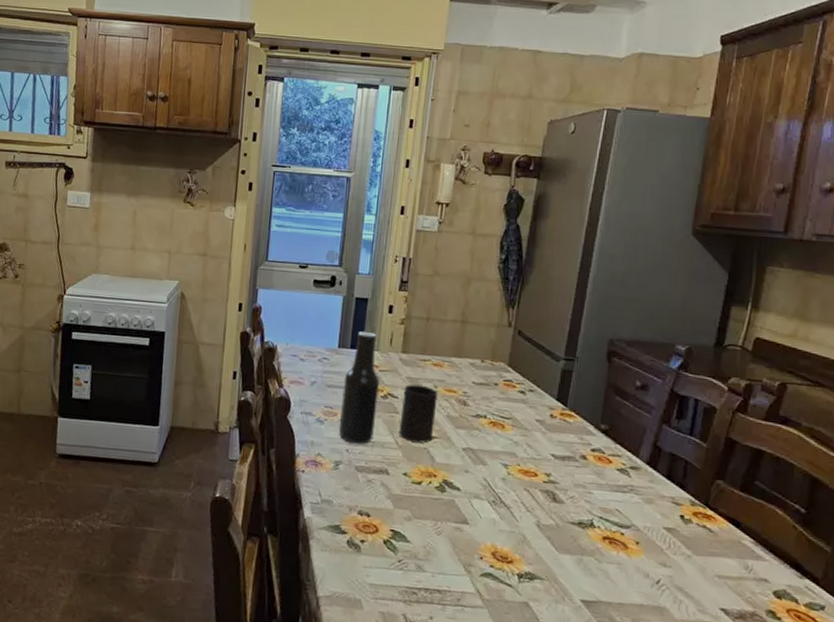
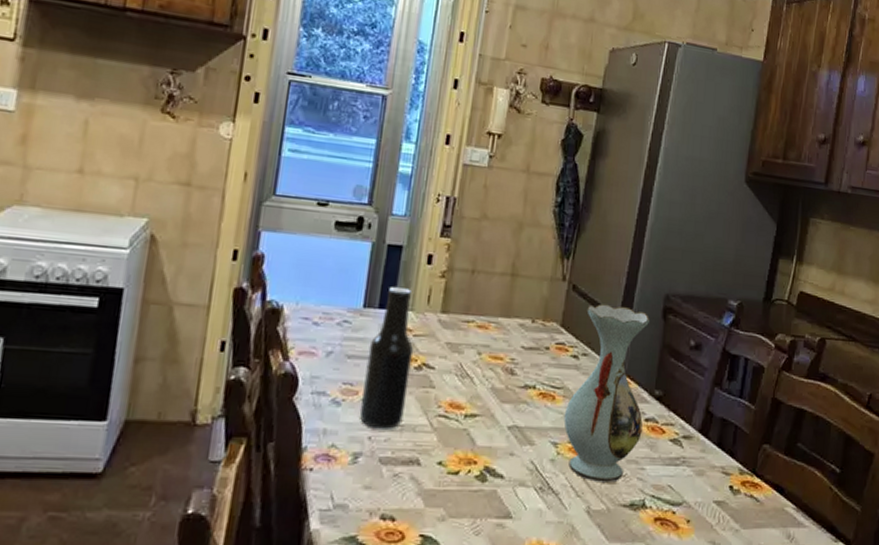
cup: present [399,384,438,444] -> none [434,351,482,424]
vase: none [513,347,595,502] -> present [563,304,651,483]

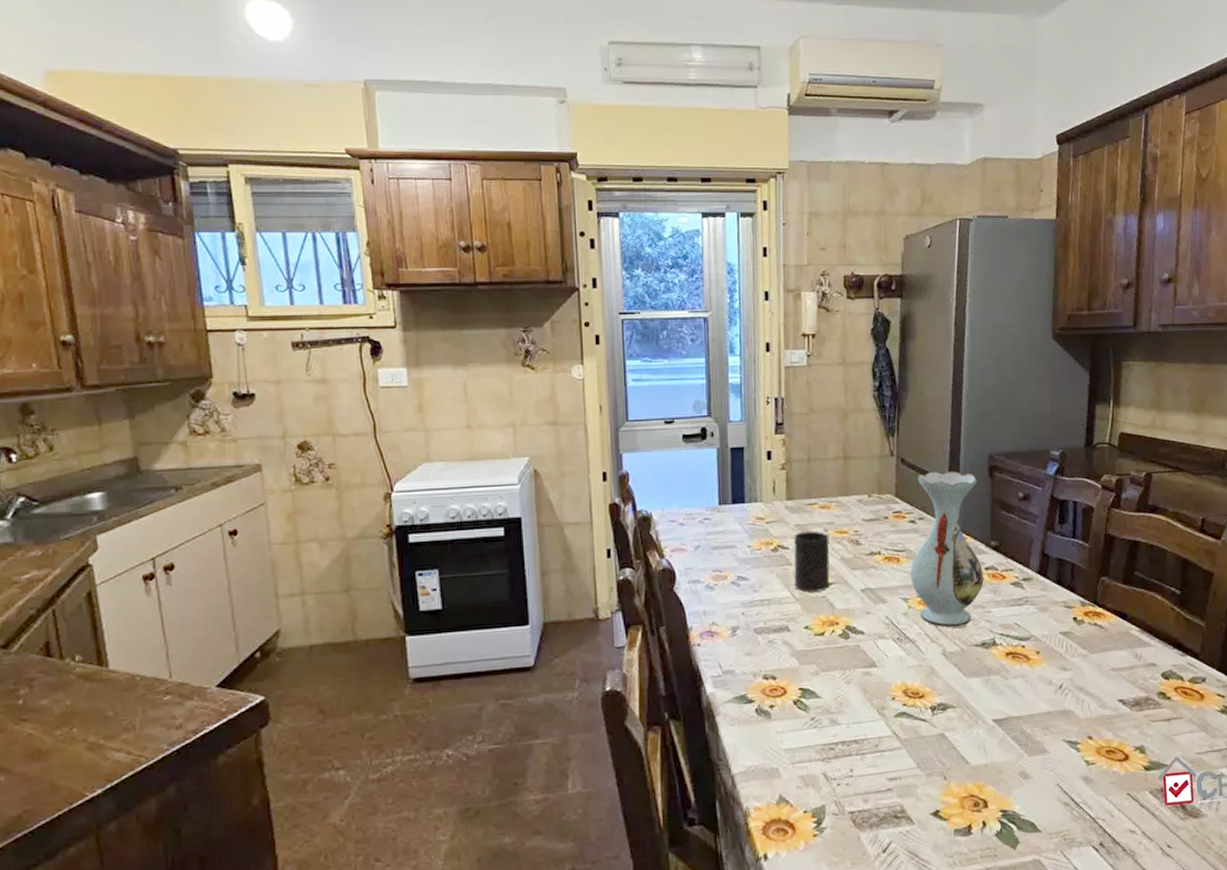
beer bottle: present [359,287,414,429] -> none [729,483,769,605]
cup: none [434,351,482,424] -> present [793,530,830,593]

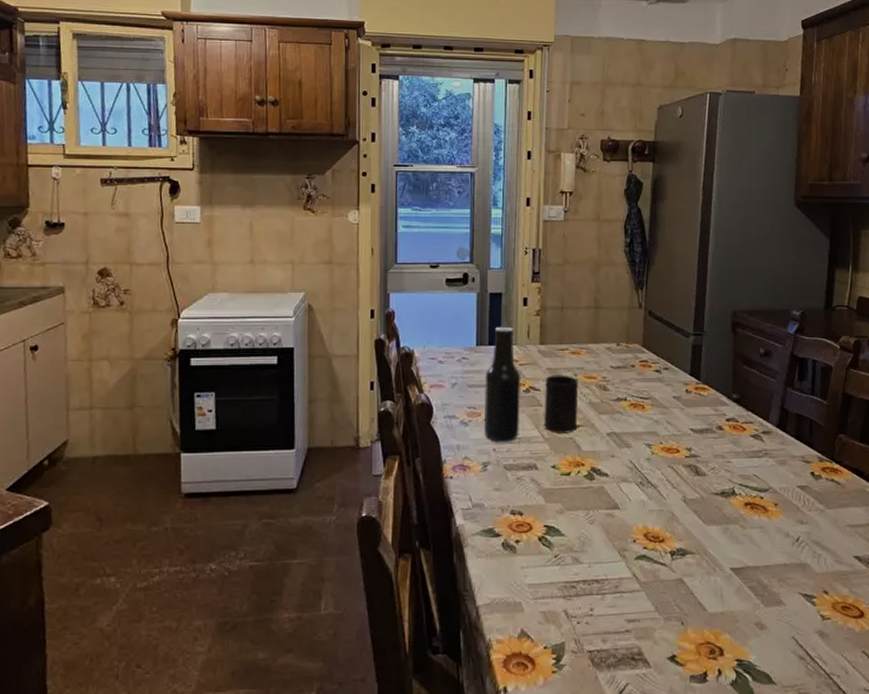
beer bottle: none [729,483,769,605] -> present [483,327,521,442]
vase: present [910,470,984,628] -> none [654,324,725,475]

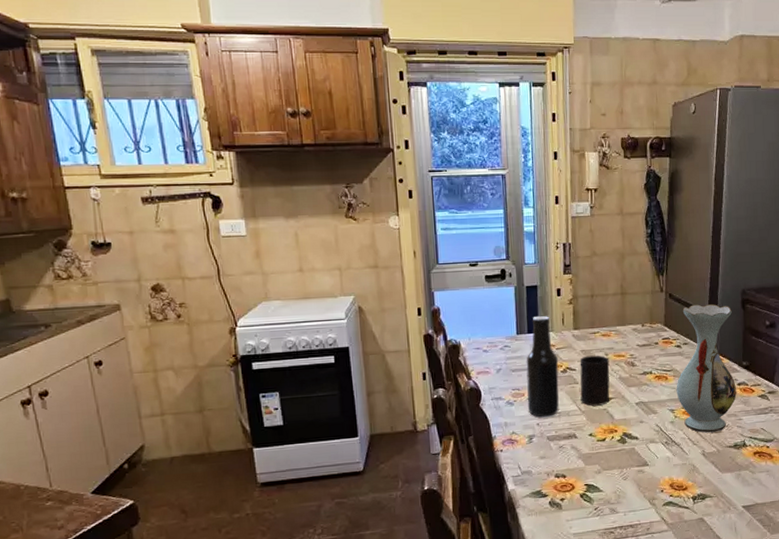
vase: none [654,324,725,475] -> present [676,303,737,433]

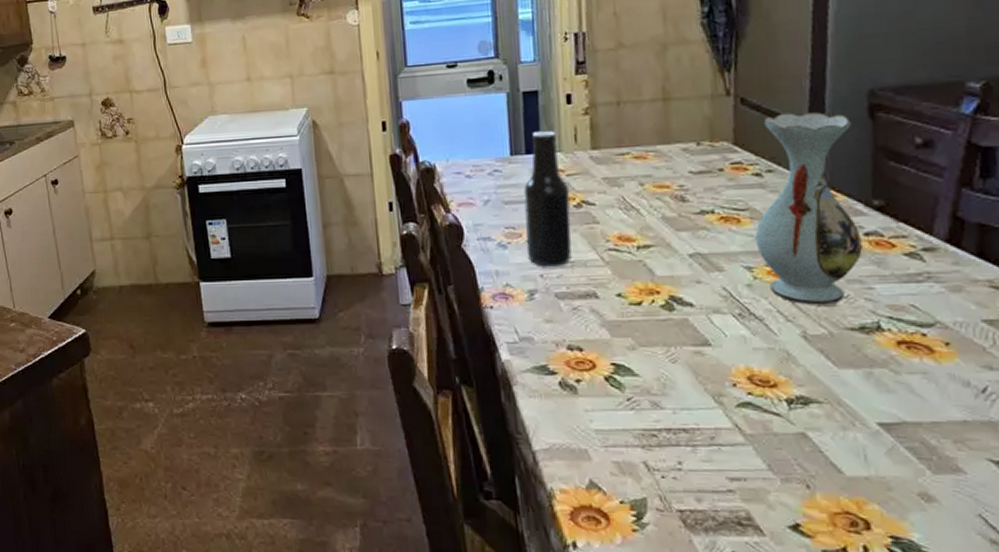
cup: present [580,355,610,406] -> none [601,184,648,256]

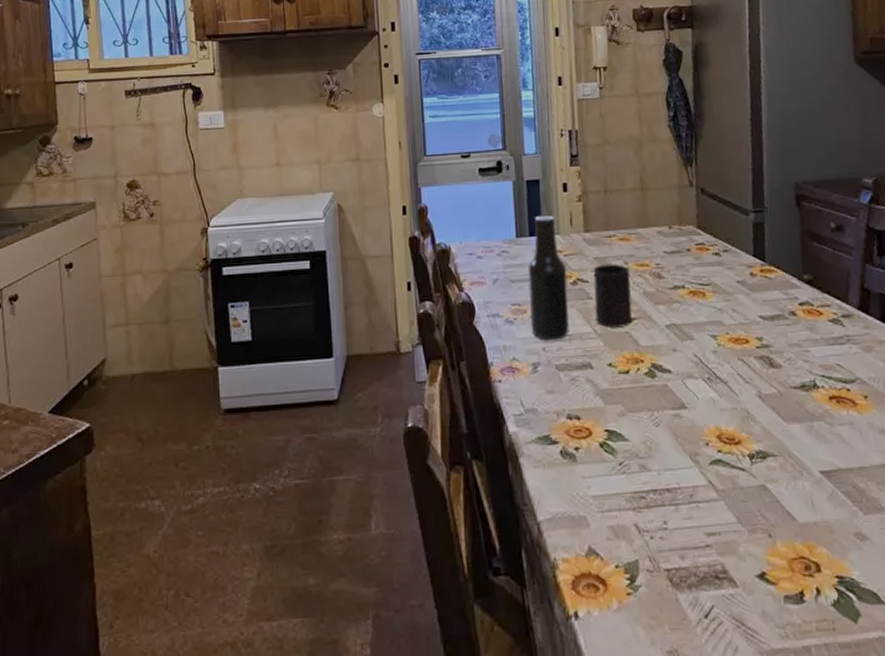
cup: none [601,184,648,256] -> present [593,263,632,328]
vase: present [755,111,863,305] -> none [717,200,799,368]

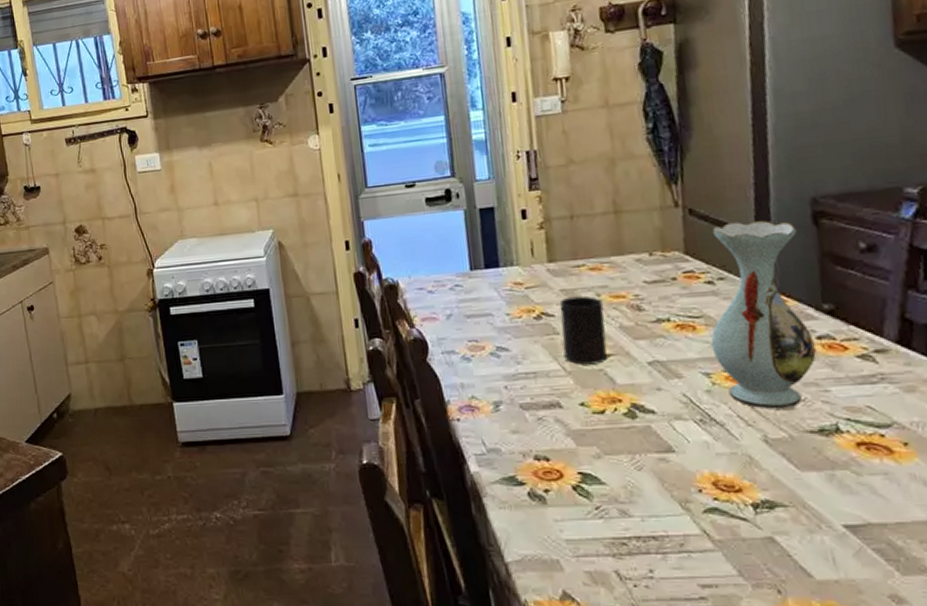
beer bottle: present [527,215,570,341] -> none [484,245,534,378]
vase: none [717,200,799,368] -> present [711,220,816,409]

